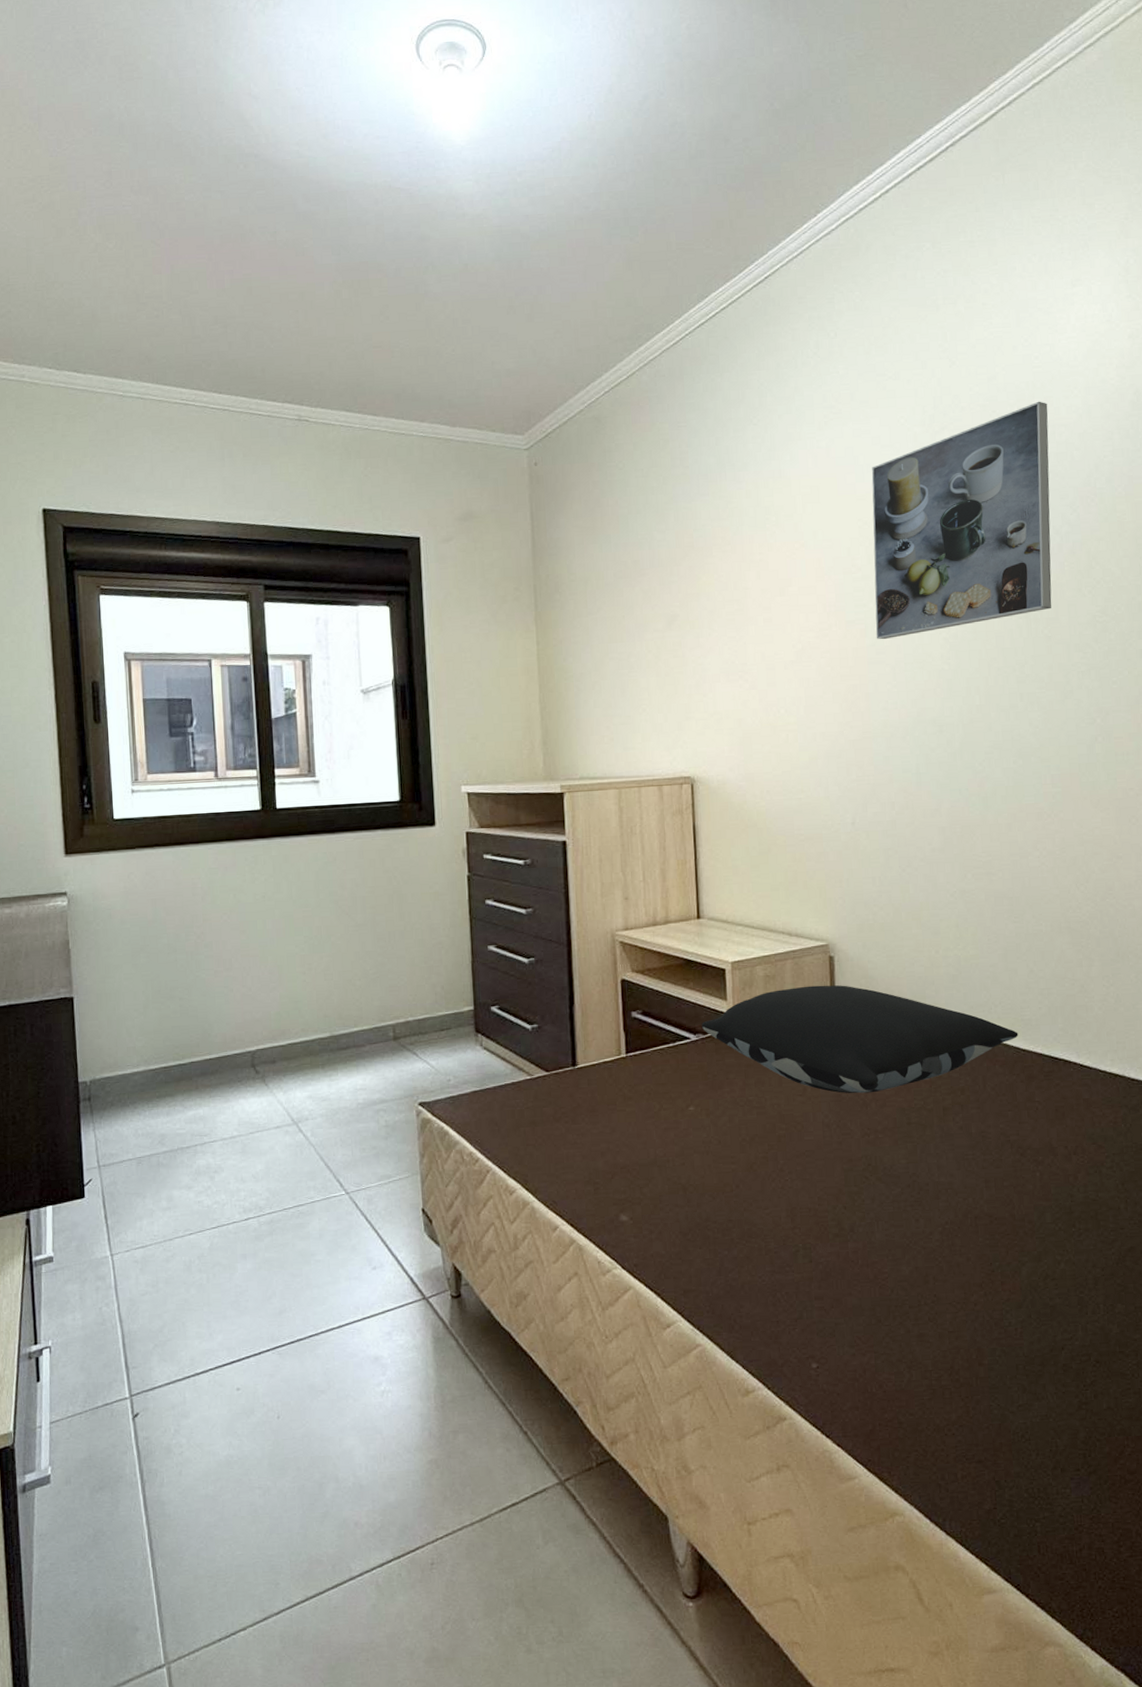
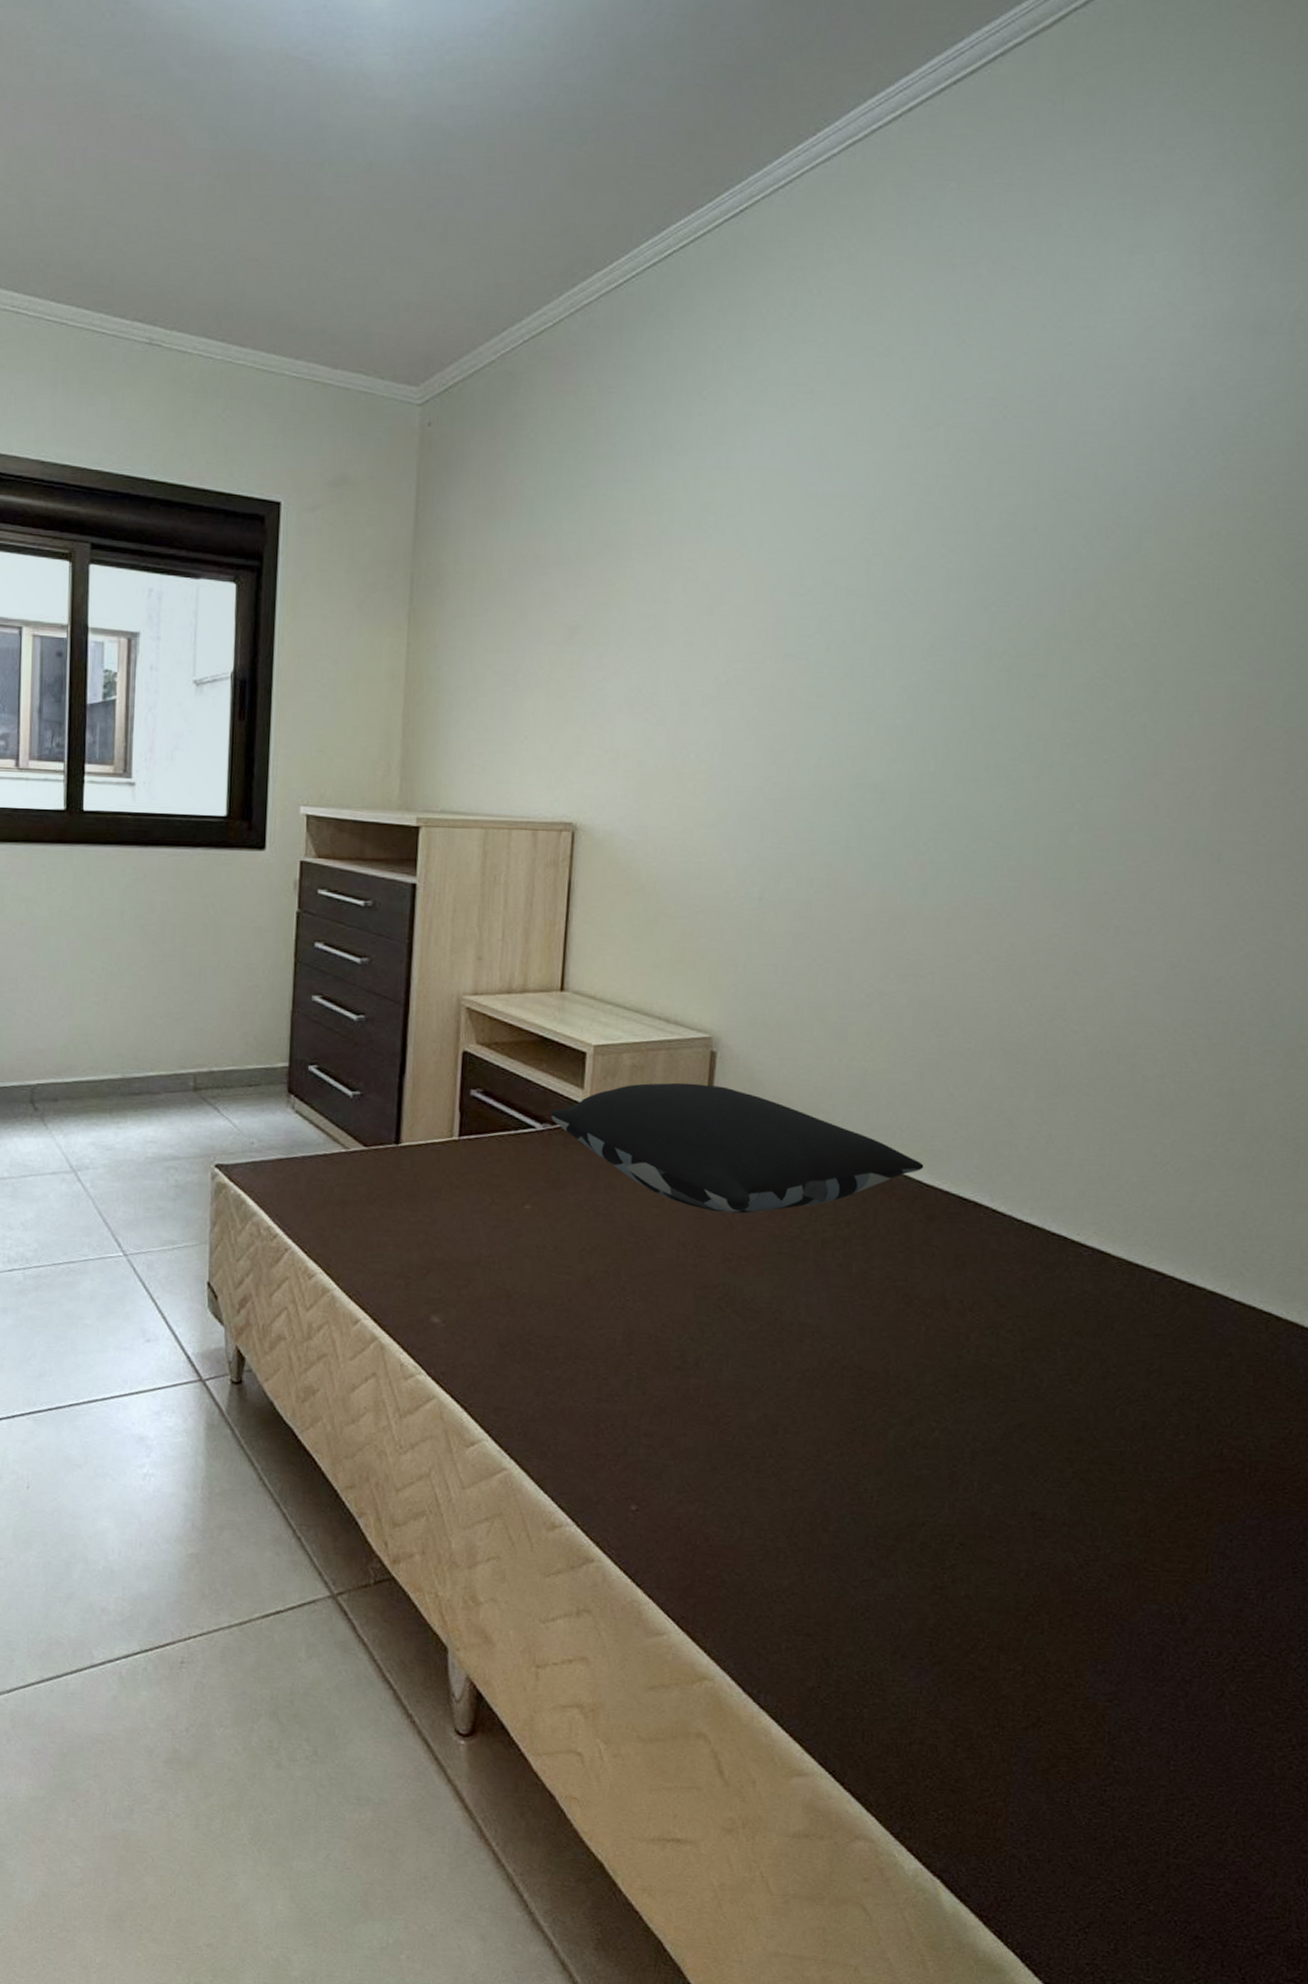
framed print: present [871,401,1052,640] -> none [818,399,1075,681]

